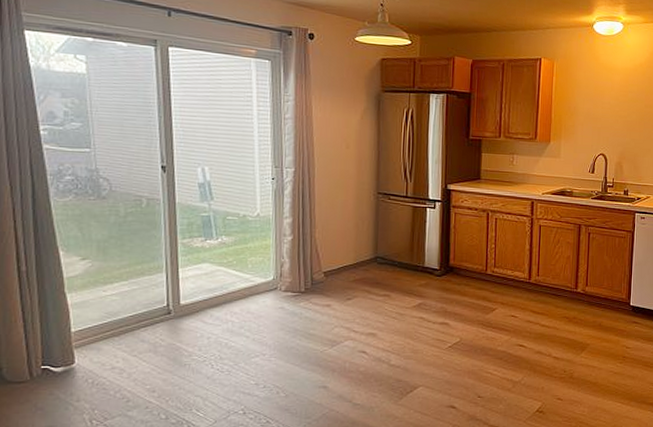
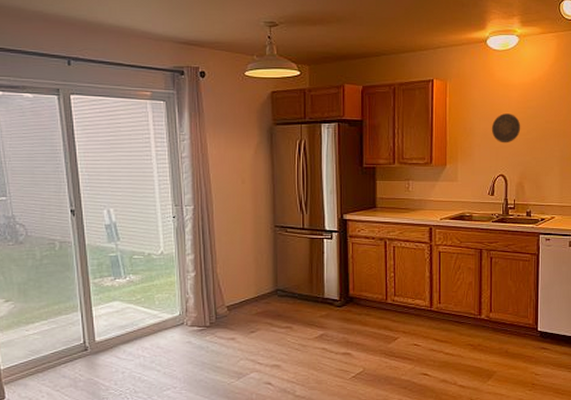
decorative plate: none [594,95,622,124] -> present [491,113,521,144]

